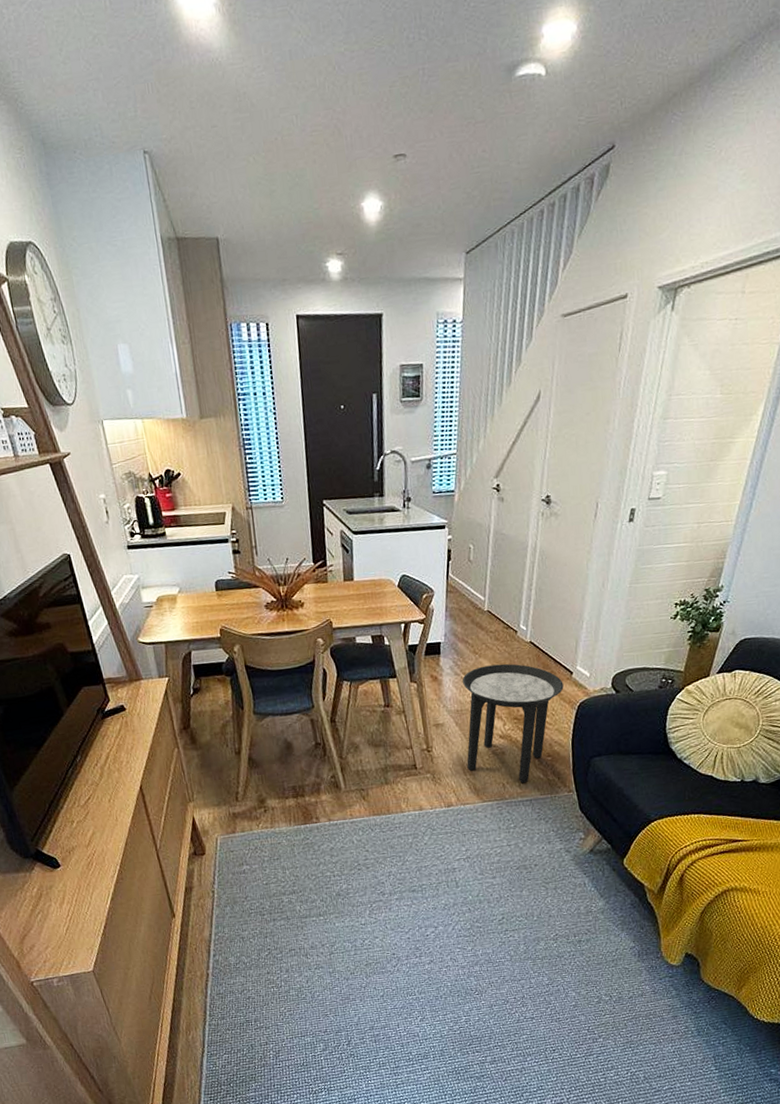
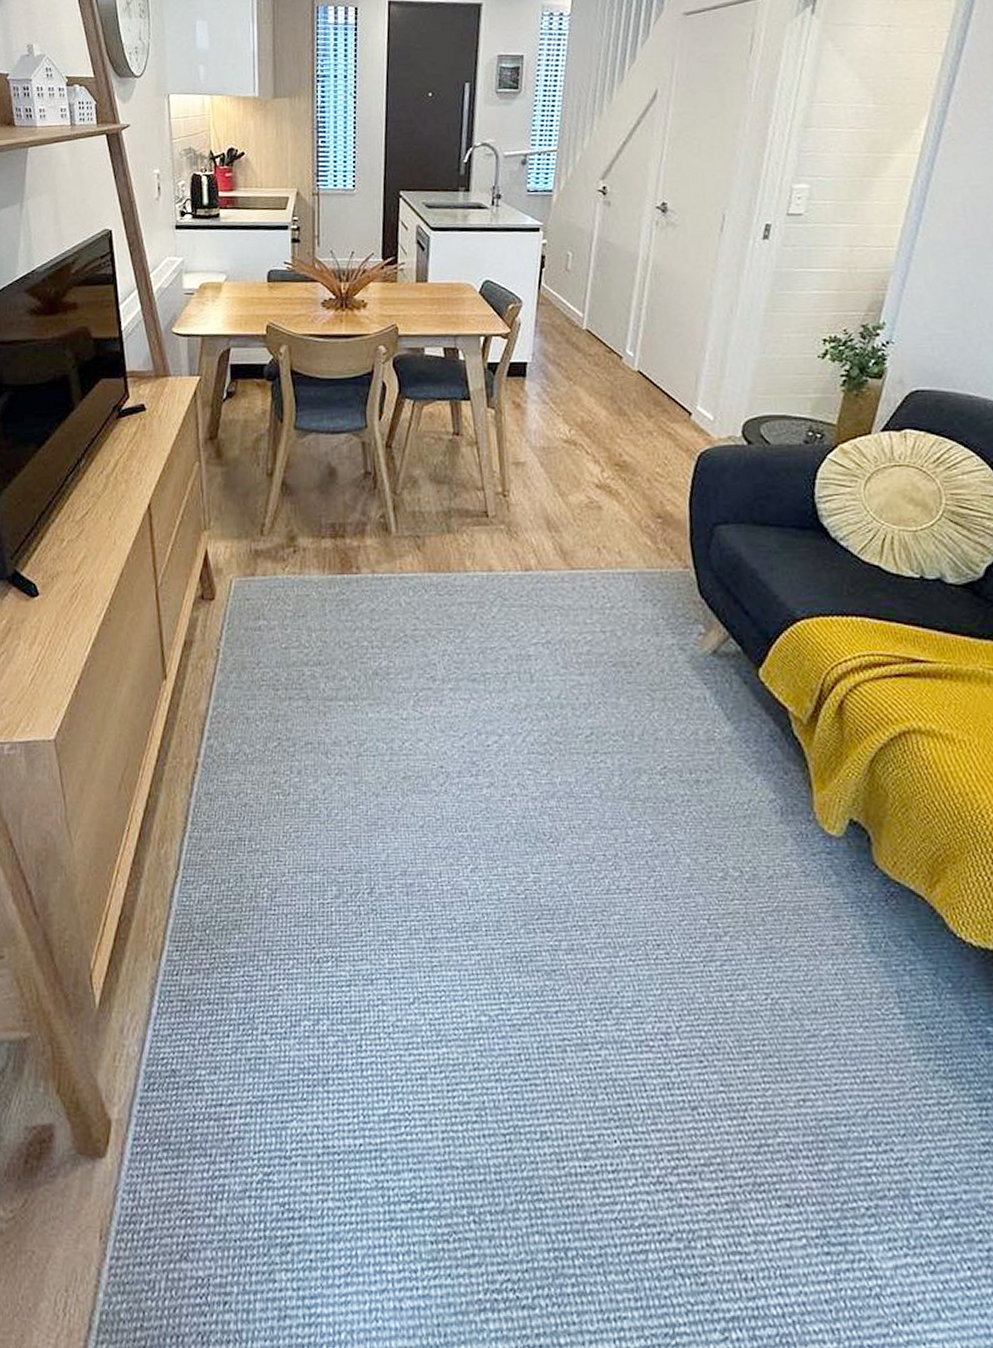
side table: present [462,663,564,784] -> none [552,395,680,550]

